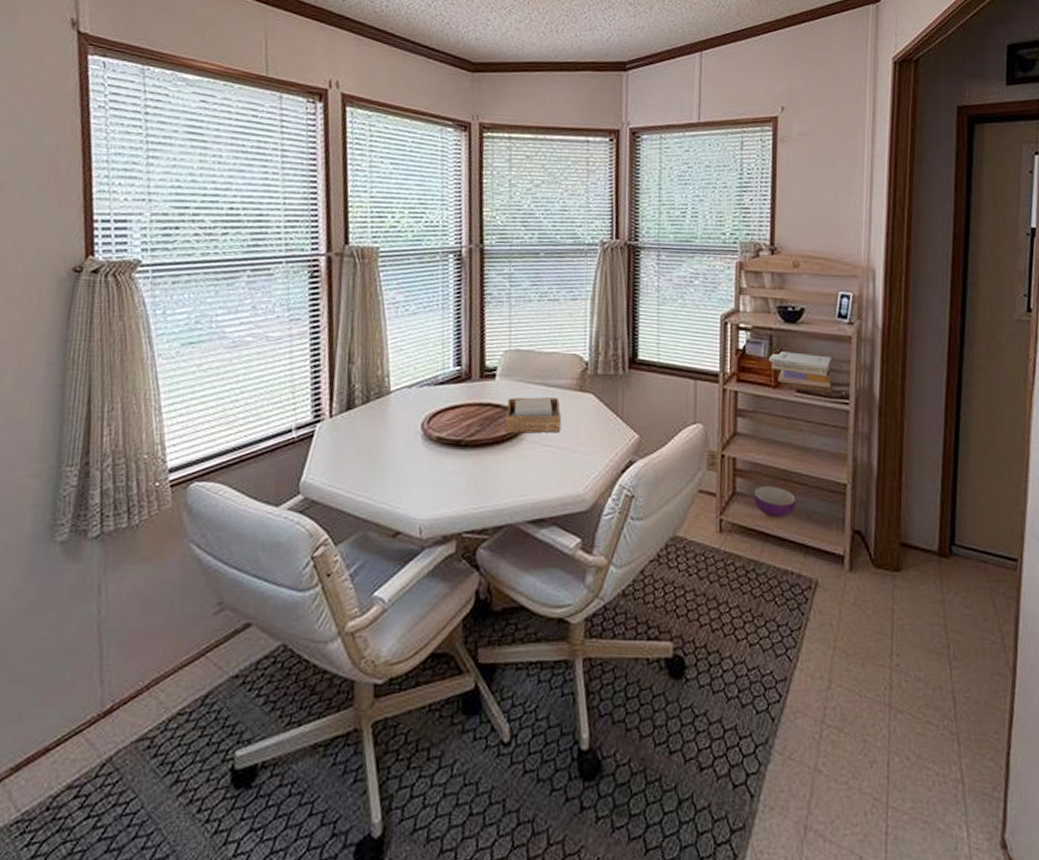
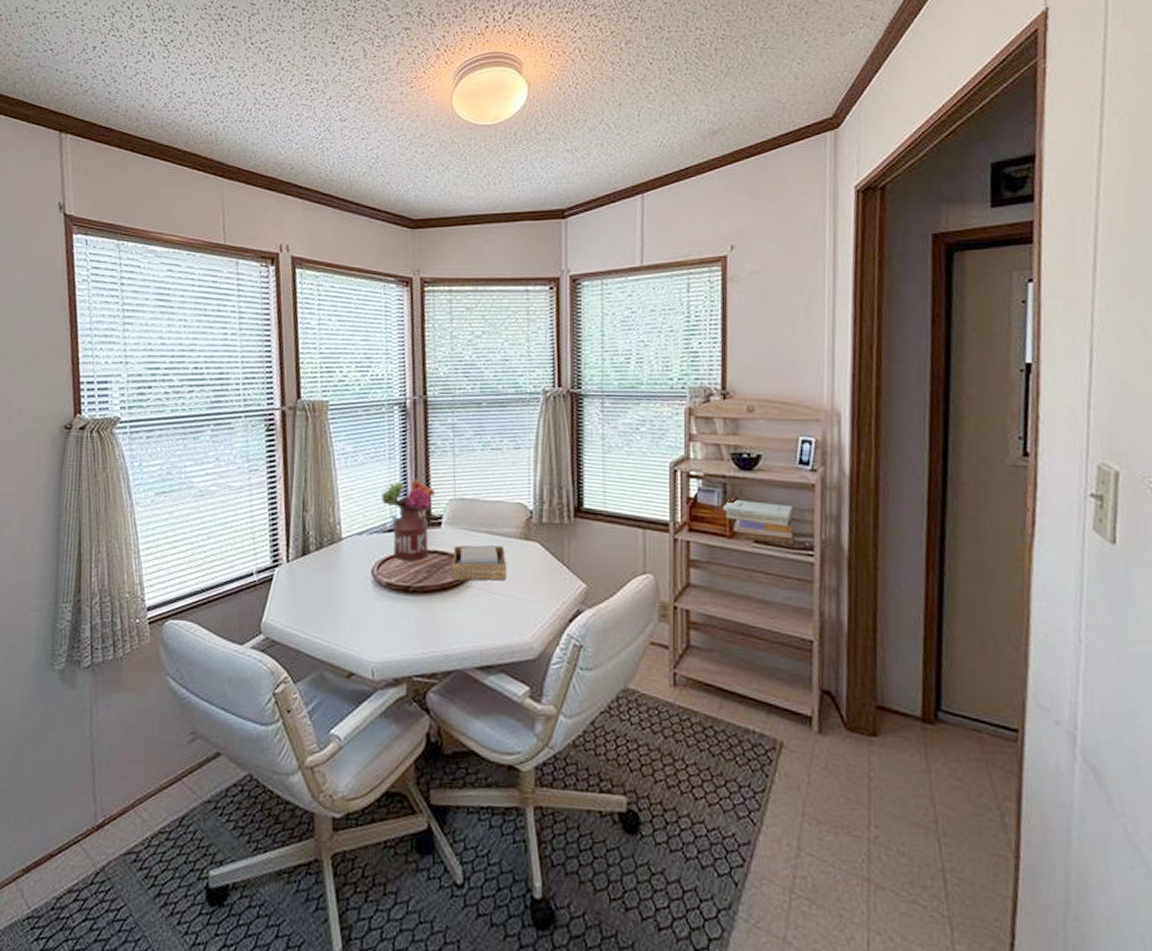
flower arrangement: none [433,329,490,414] -> present [381,479,435,561]
bowl: present [754,485,796,521] -> none [710,639,756,677]

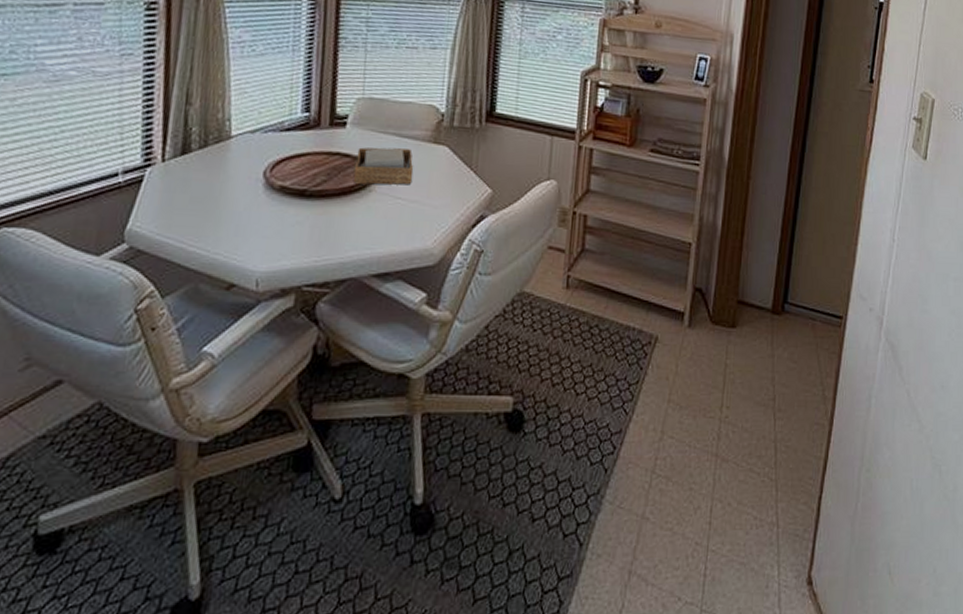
flower arrangement: present [381,479,435,561] -> none [280,74,342,163]
books: present [722,498,795,544] -> none [625,109,687,154]

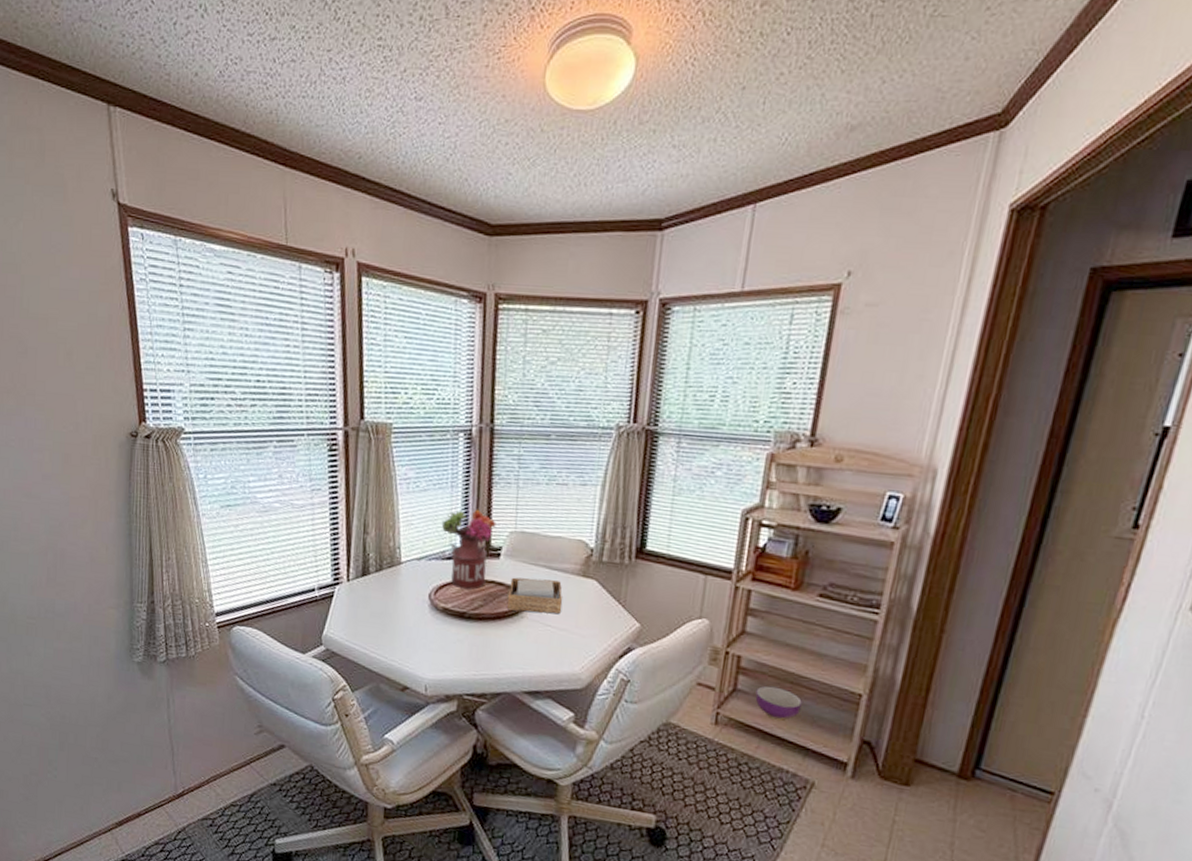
flower arrangement: none [280,74,342,163] -> present [441,509,496,589]
bowl: none [602,243,642,278] -> present [755,685,802,722]

